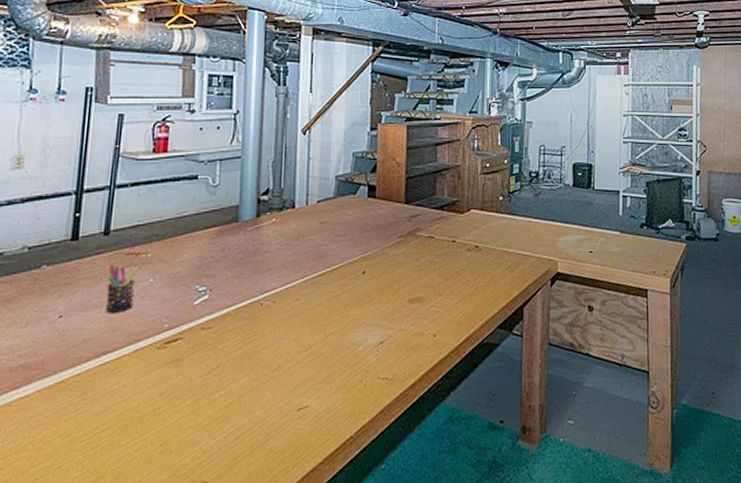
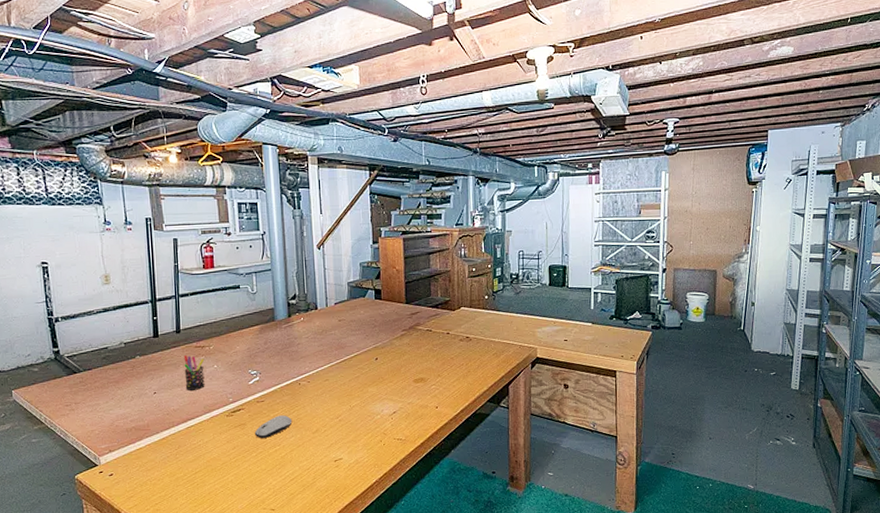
computer mouse: none [192,347,247,379] -> present [254,415,293,438]

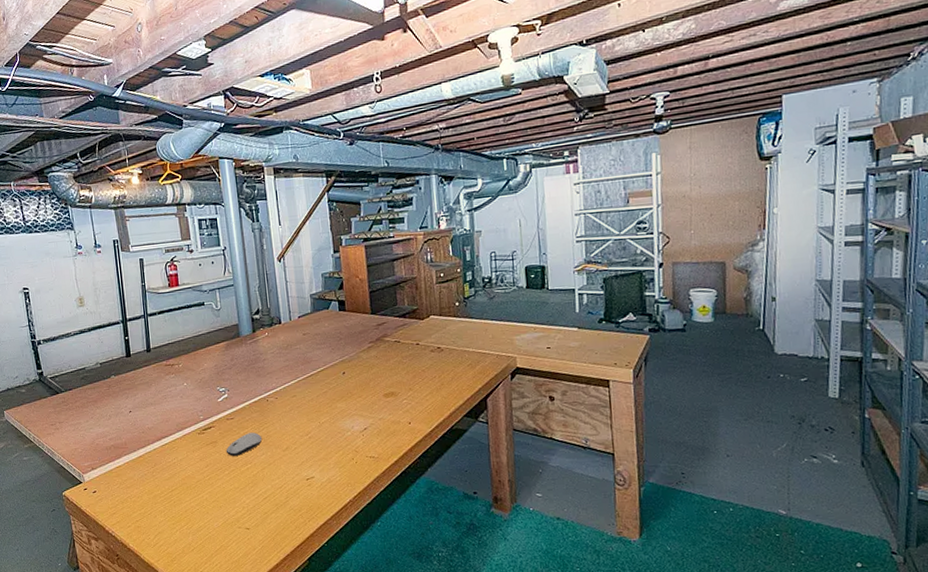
pen holder: present [183,354,205,391] -> none [155,373,176,409]

